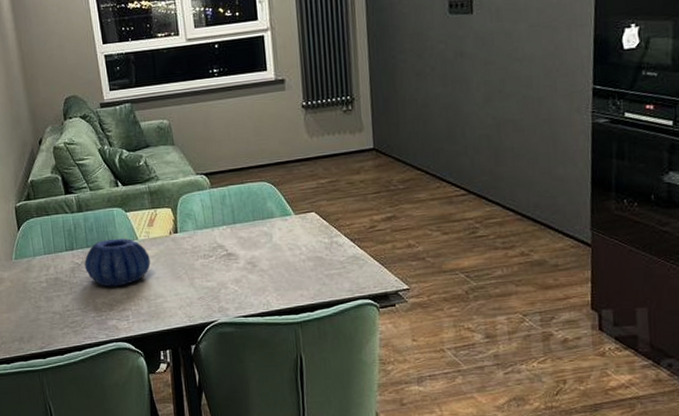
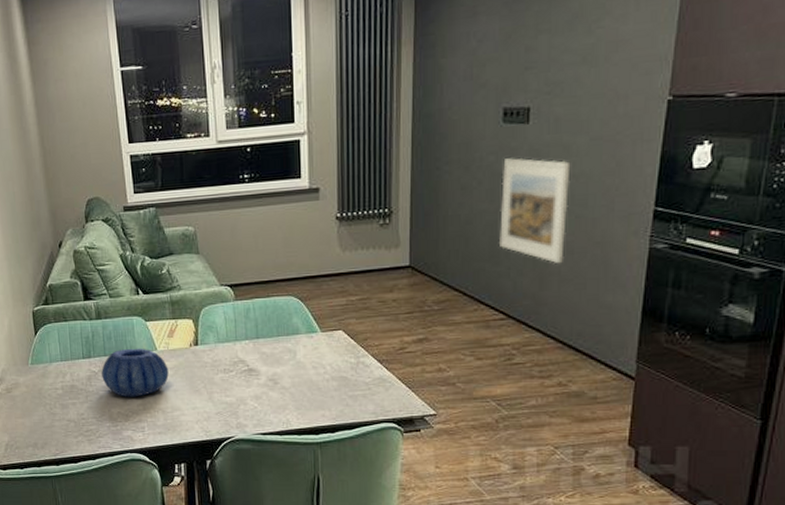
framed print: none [452,45,516,141] -> present [500,158,571,264]

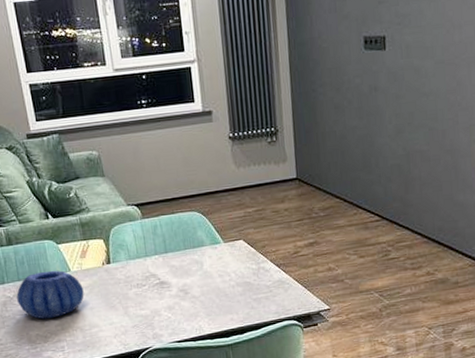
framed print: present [500,158,571,264] -> none [367,80,423,171]

